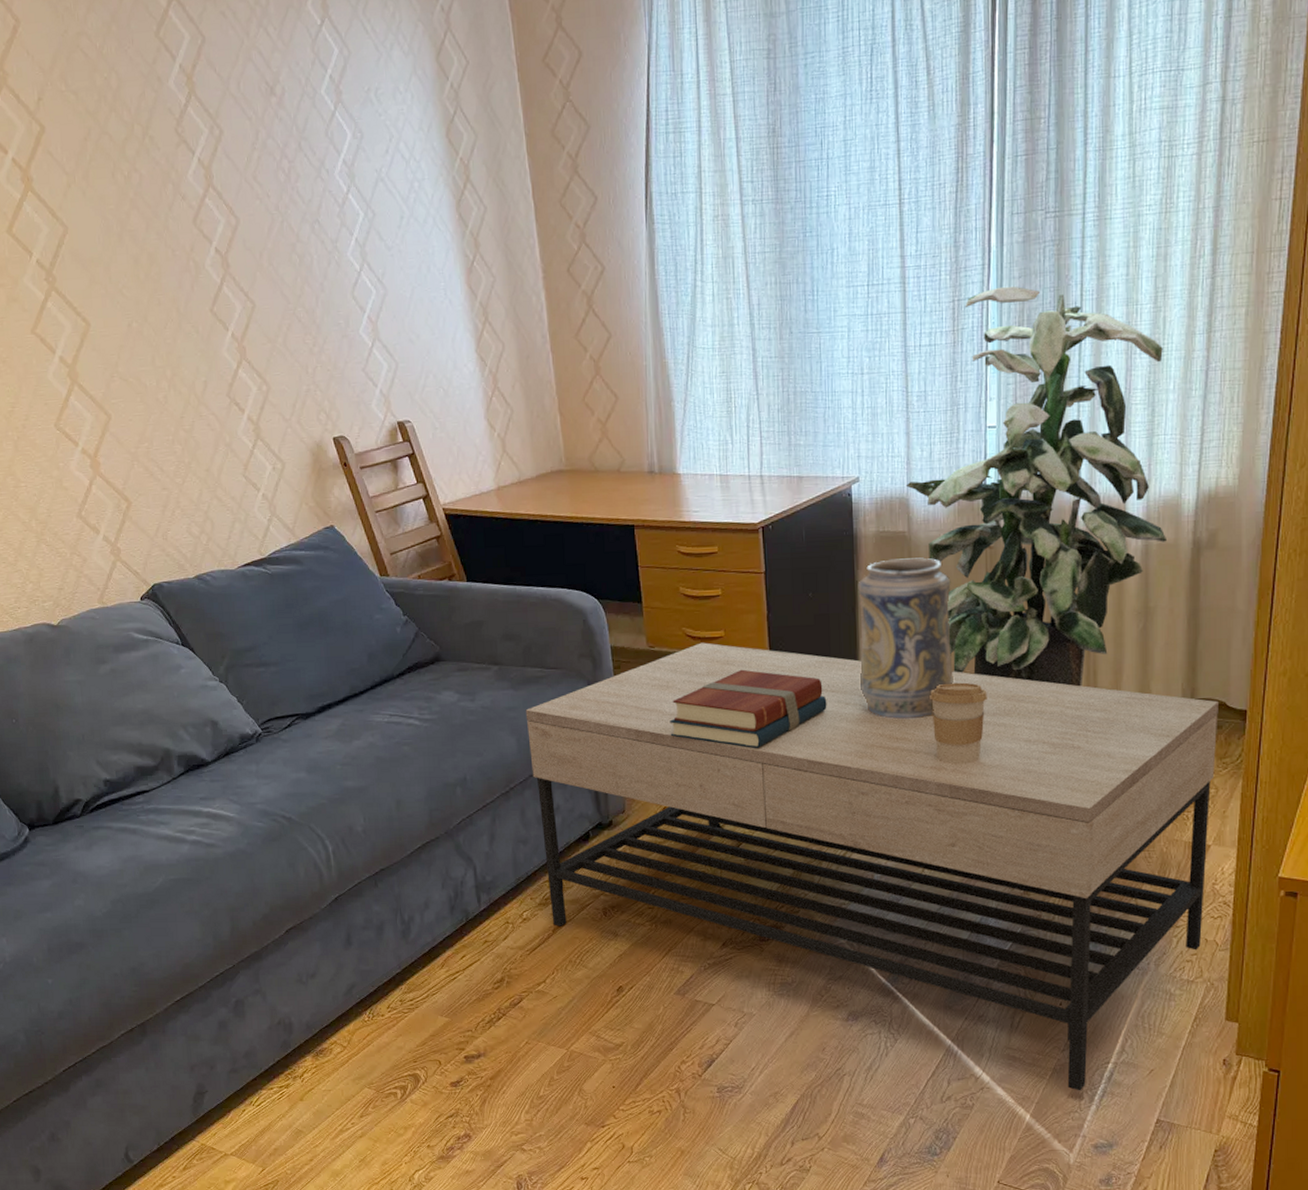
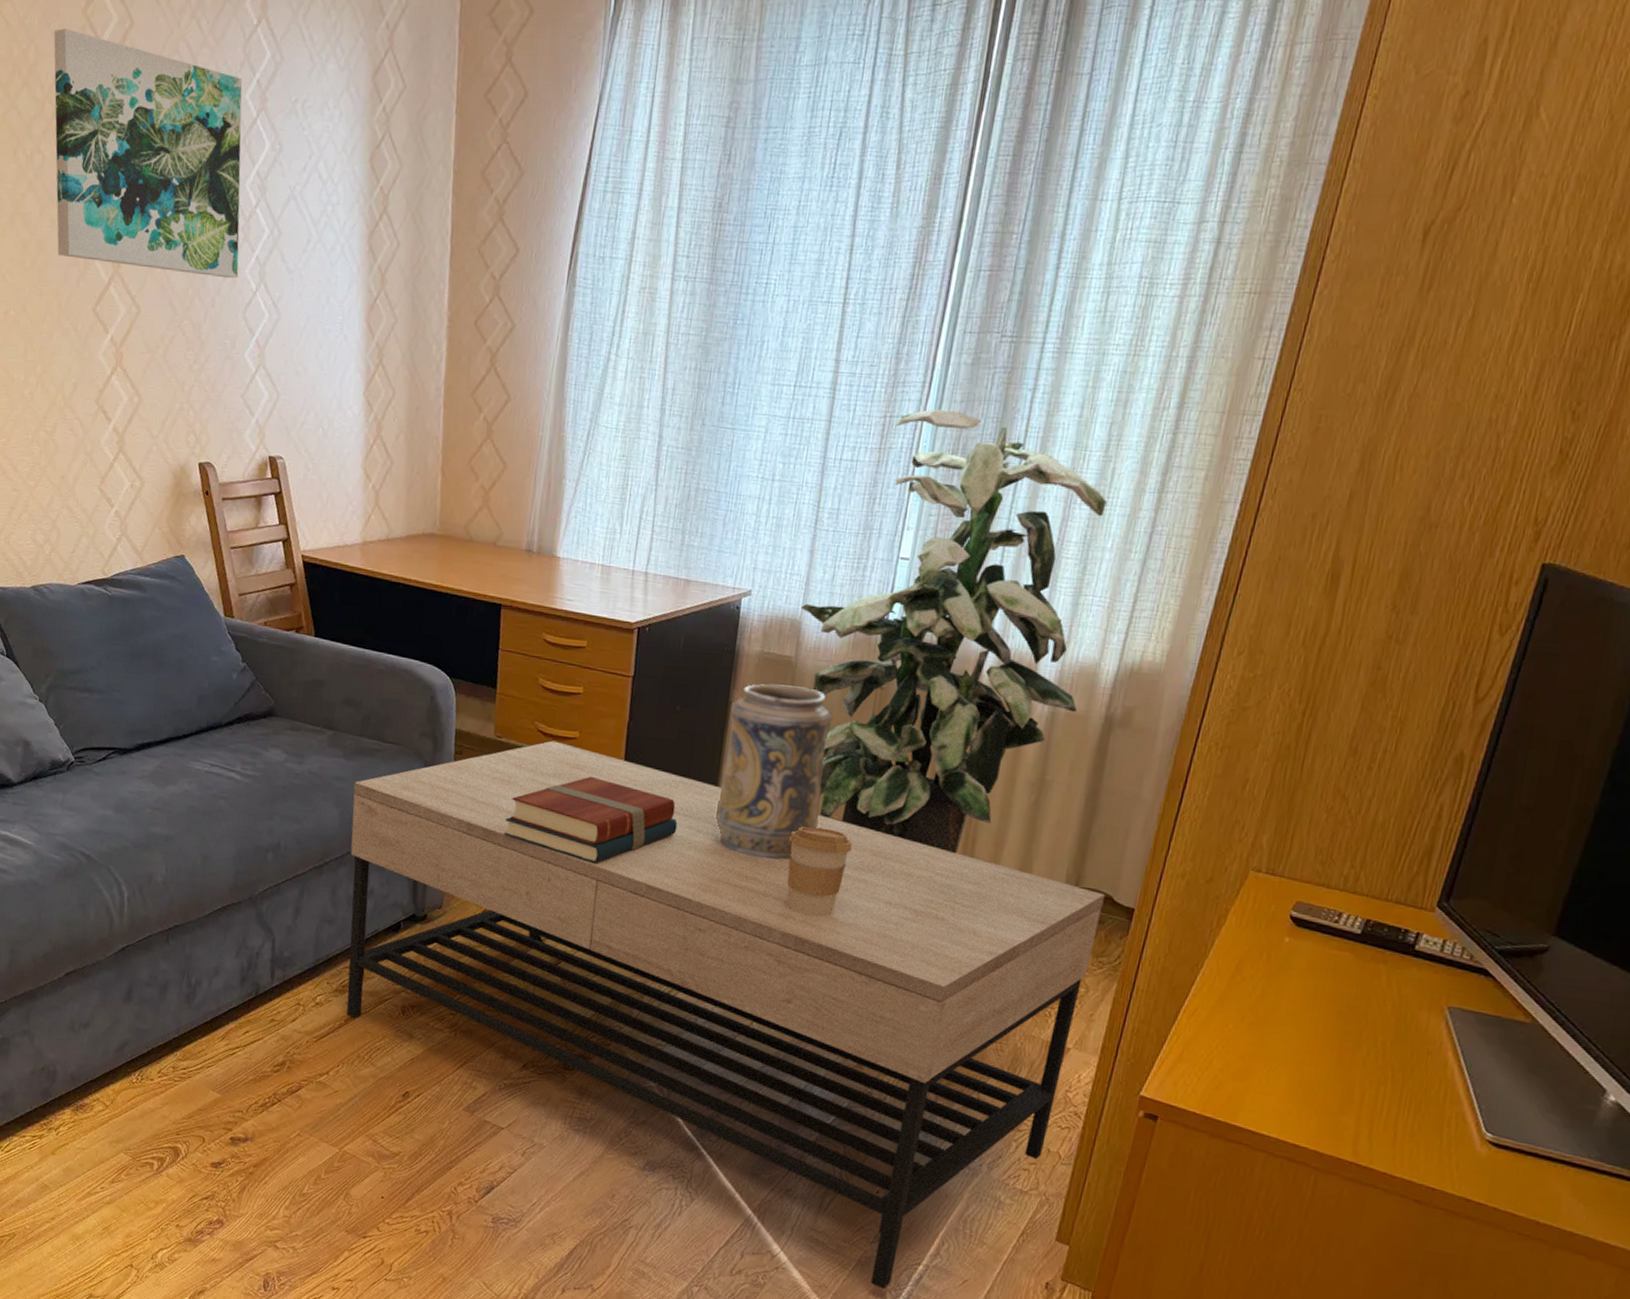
wall art: none [132,52,342,266] -> present [53,29,242,279]

